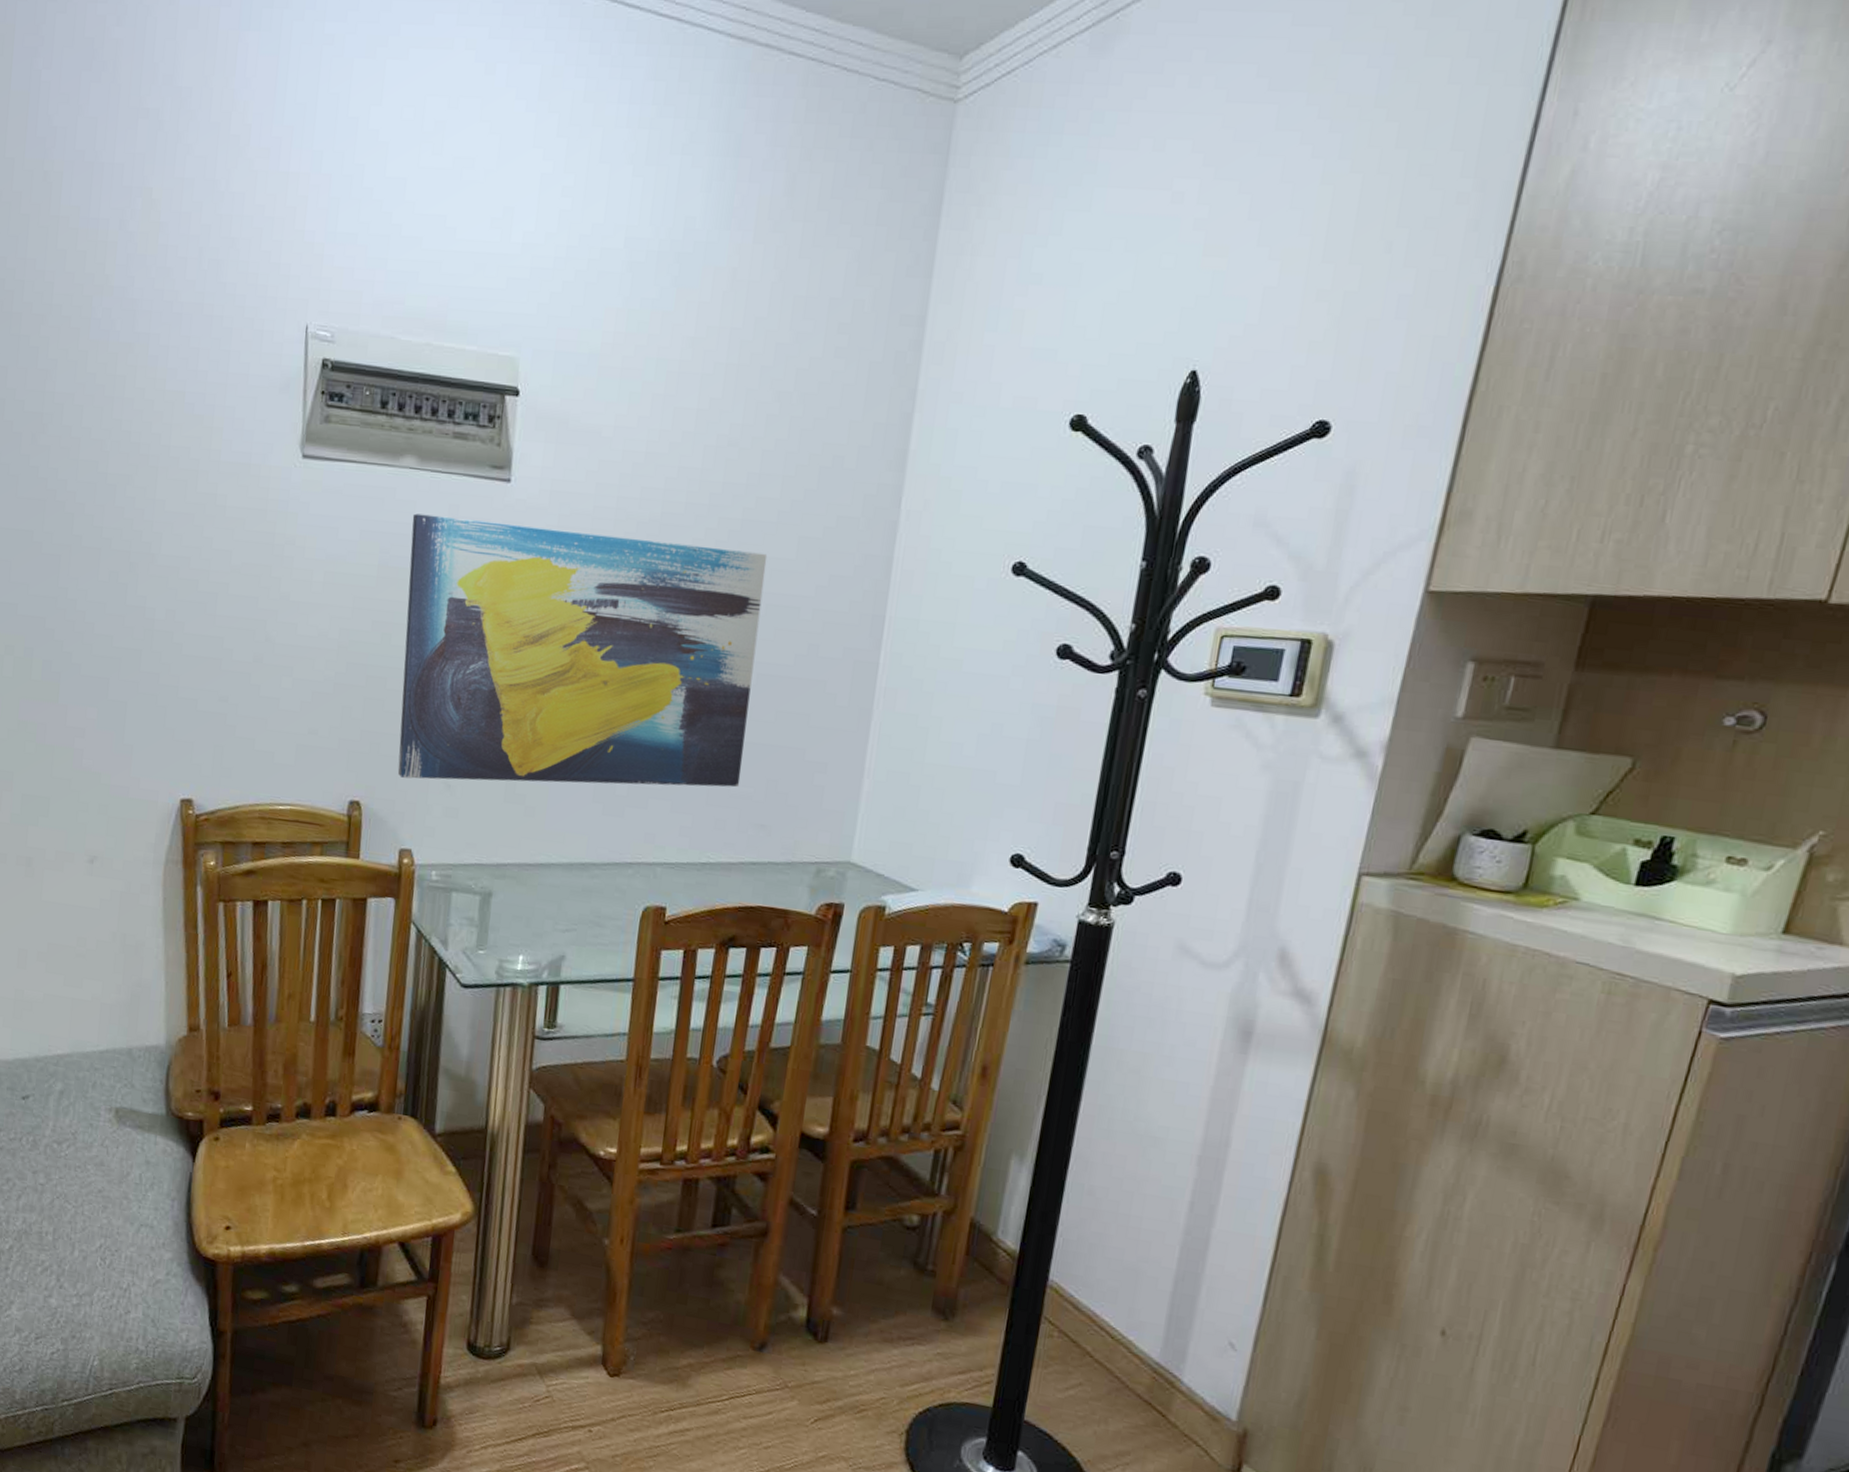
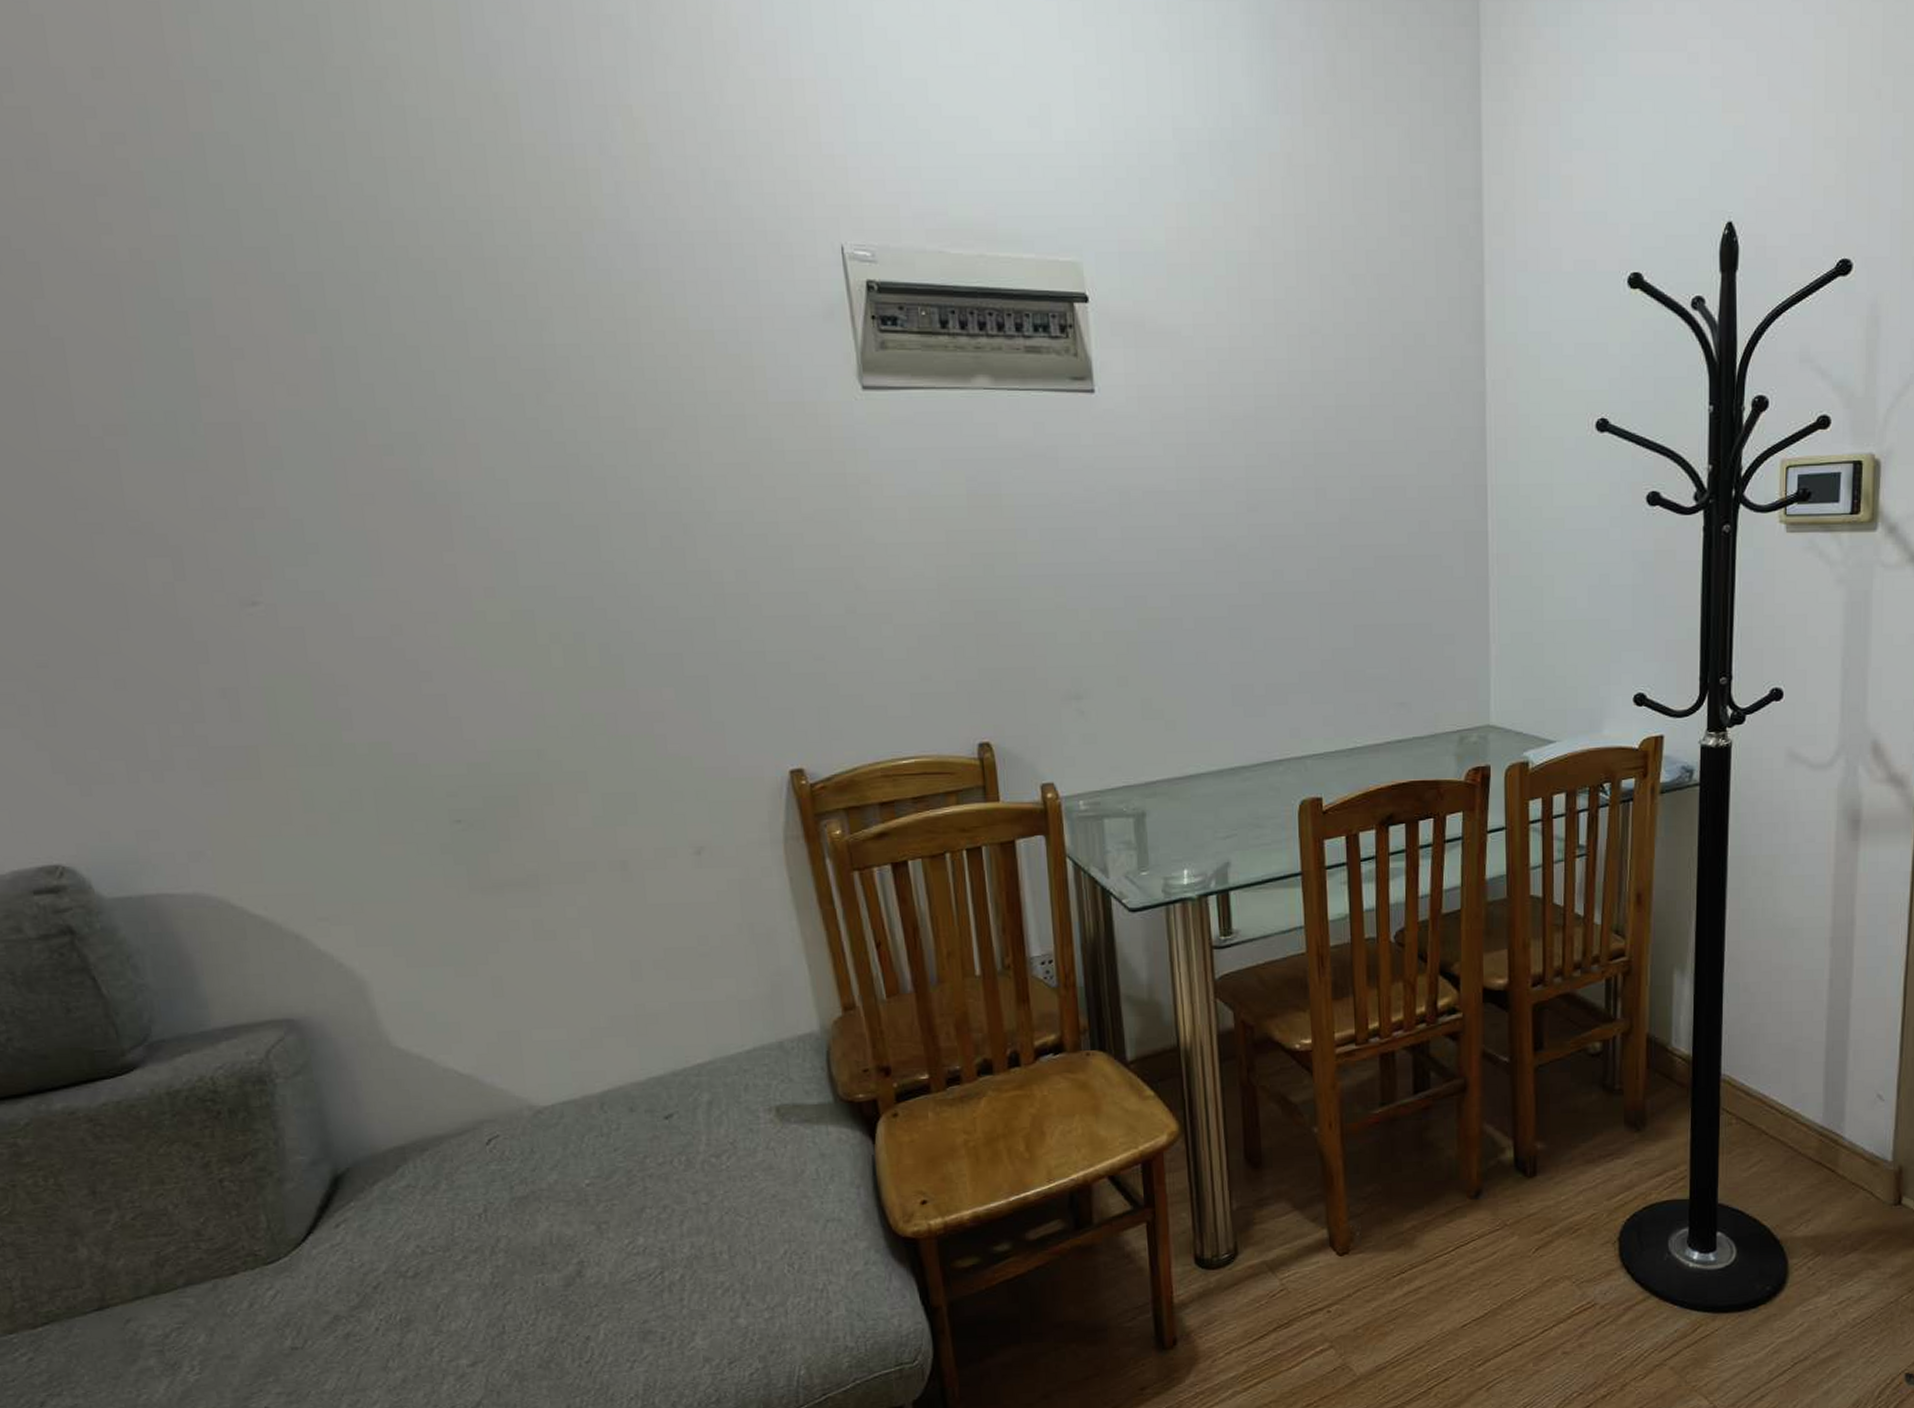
wall art: present [397,513,768,788] -> none [995,435,1374,711]

